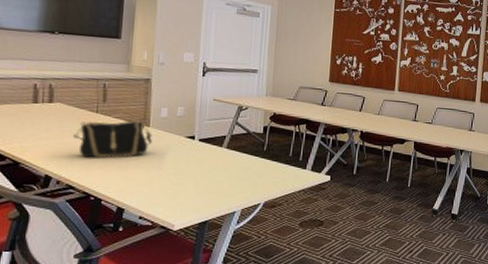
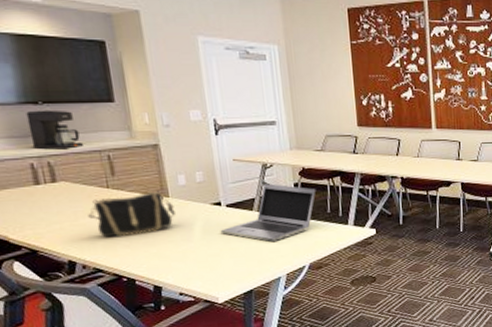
coffee maker: none [40,38,86,75] -> present [26,110,85,150]
laptop: none [189,124,283,178] -> present [220,184,316,242]

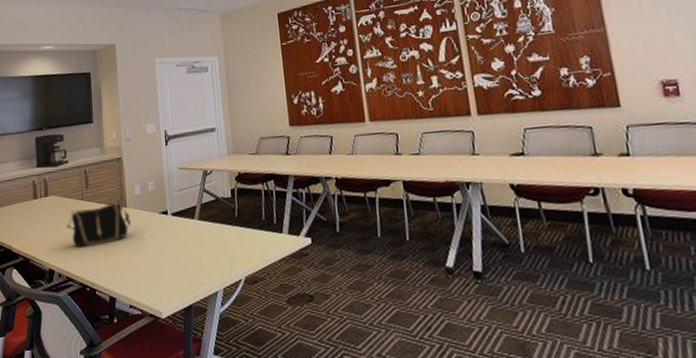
laptop: present [220,184,316,242] -> none [166,190,252,253]

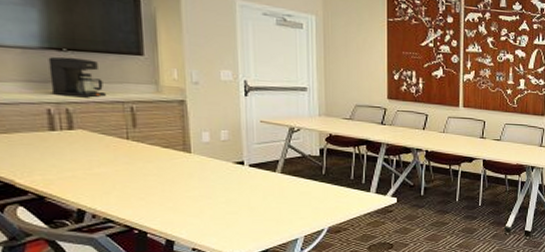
handbag: present [67,200,131,246] -> none [104,144,196,188]

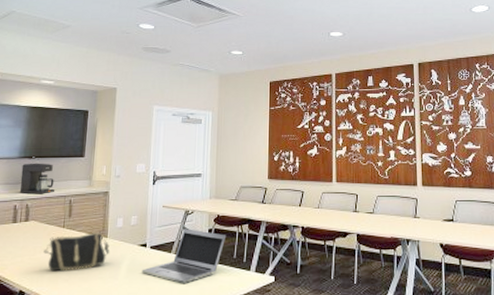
handbag: none [104,144,196,188] -> present [44,230,110,270]
laptop: none [240,147,342,204] -> present [141,229,227,284]

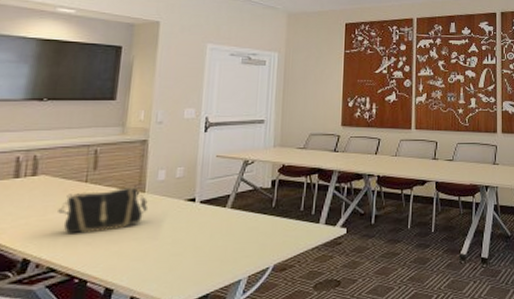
coffee maker: present [19,163,55,194] -> none [24,106,76,144]
laptop: present [141,229,227,284] -> none [188,180,293,241]

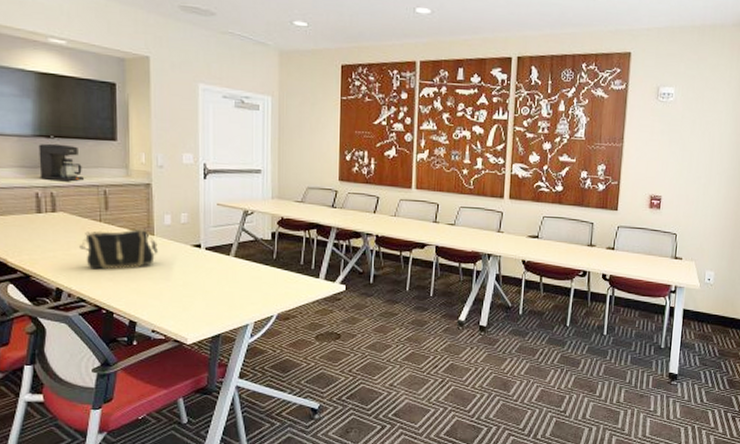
coffee maker: none [24,106,76,144] -> present [38,143,85,182]

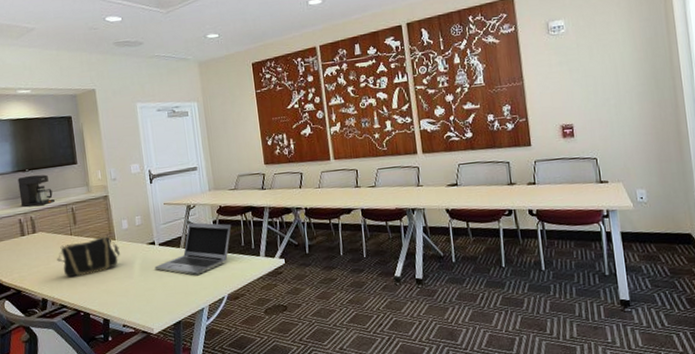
laptop: none [197,230,292,289] -> present [154,222,232,276]

